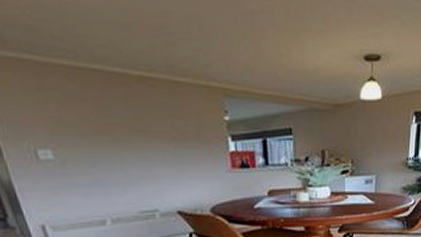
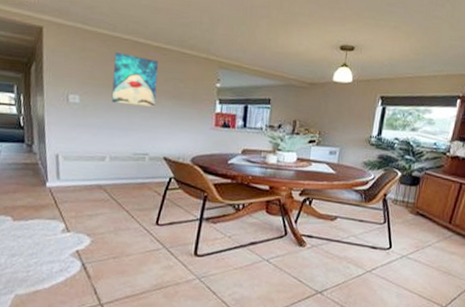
wall art: none [84,89,153,155] -> present [111,52,159,107]

